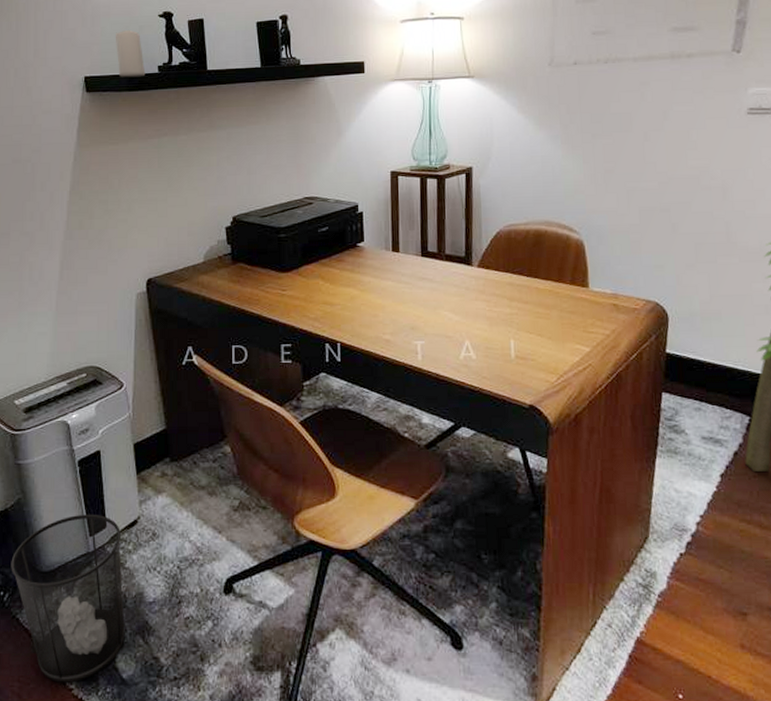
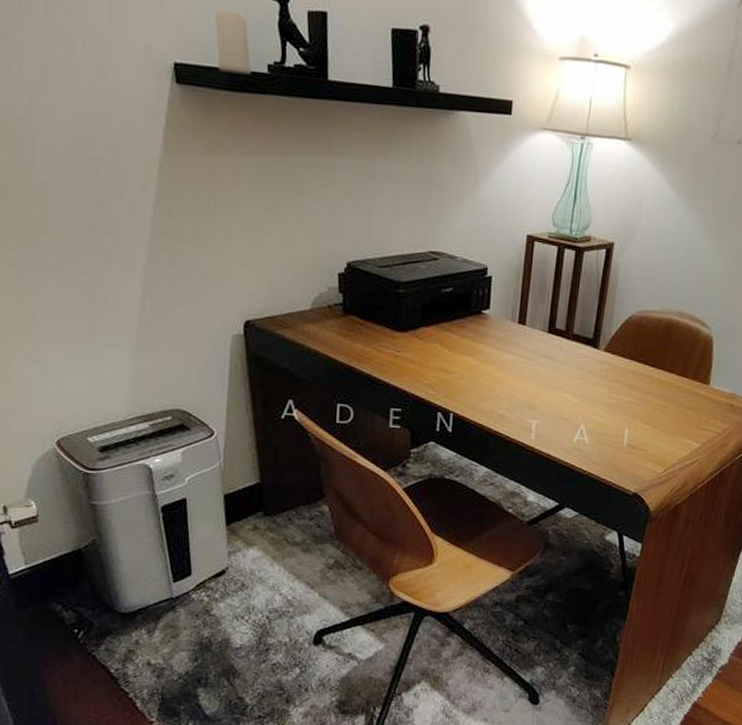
waste bin: present [11,514,125,683] -> none [85,560,210,716]

